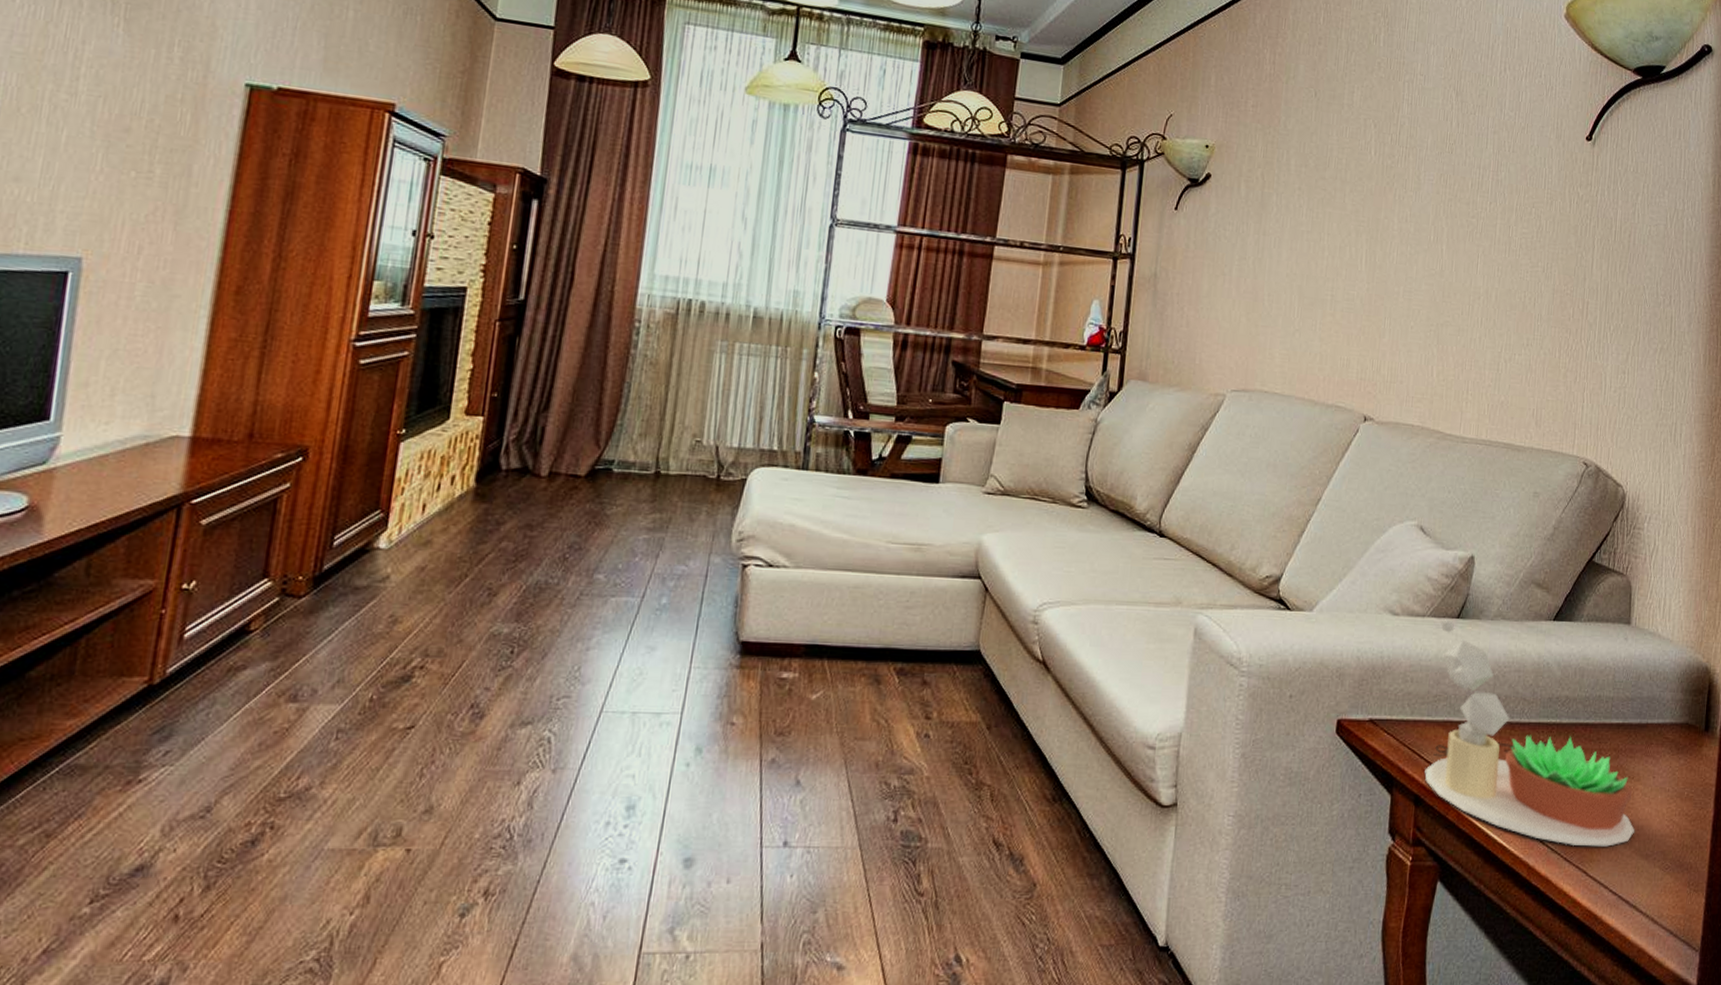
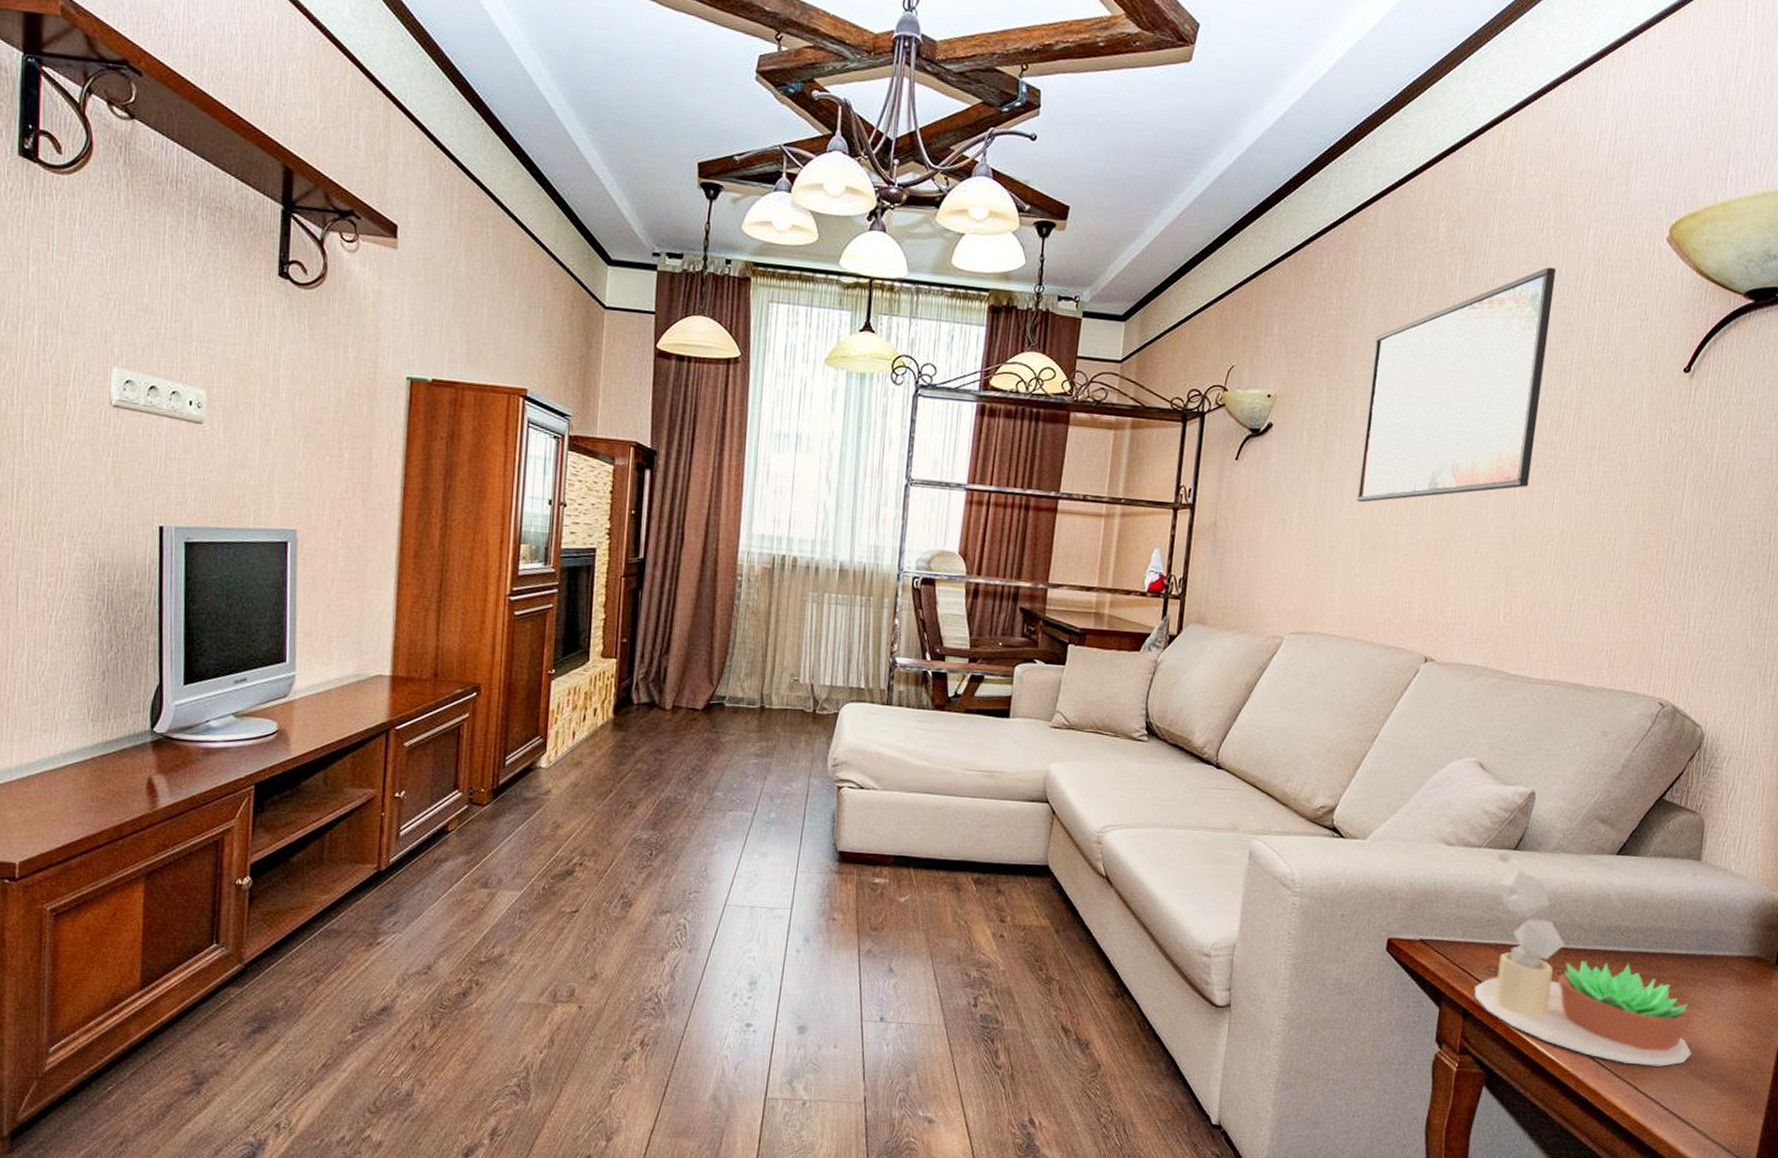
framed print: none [1293,35,1470,257] -> present [1356,267,1556,503]

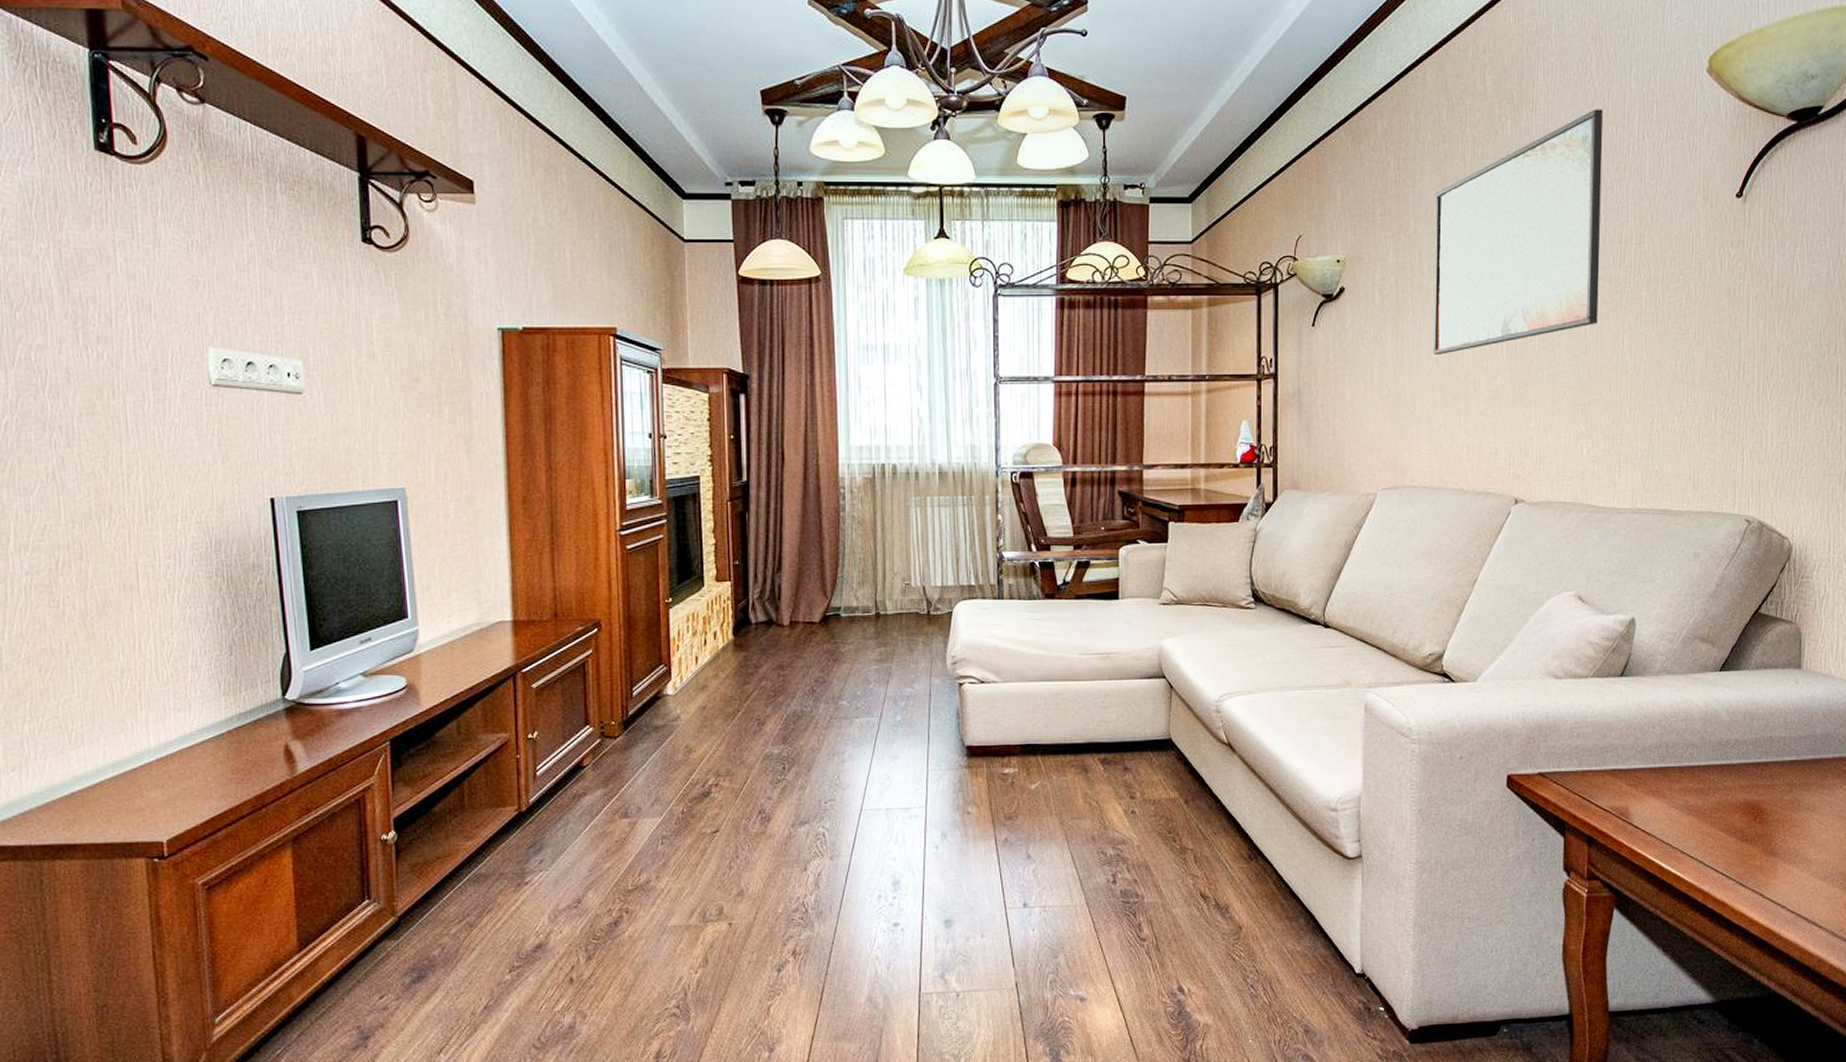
succulent plant: present [1474,850,1692,1067] -> none [1596,678,1811,872]

